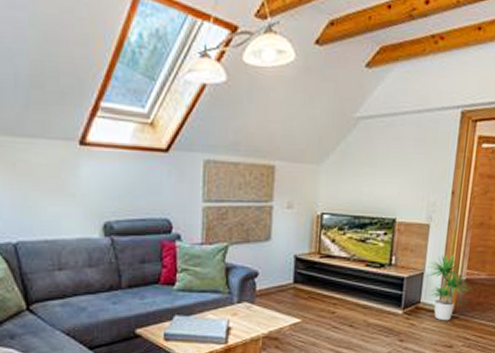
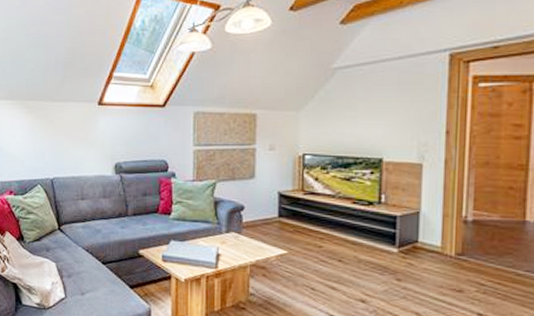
potted plant: present [426,254,471,321] -> none [422,193,481,264]

